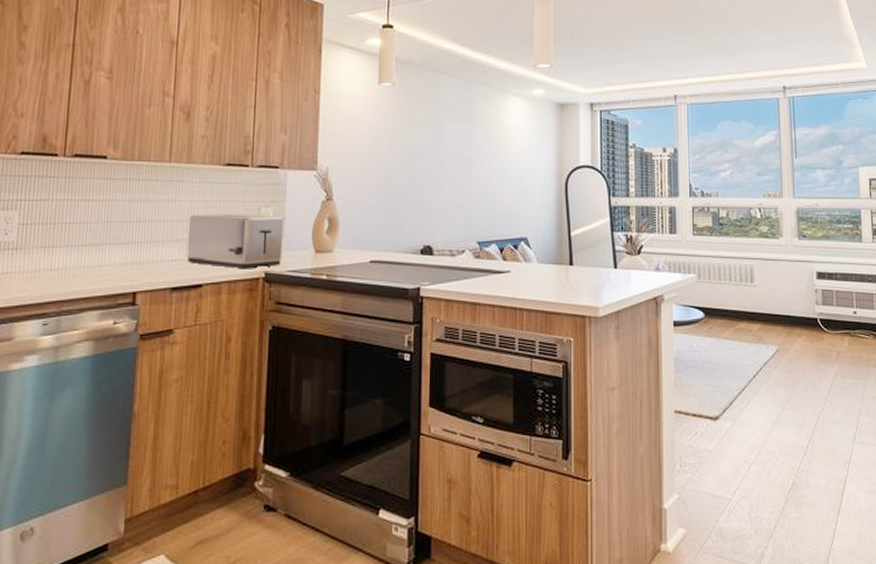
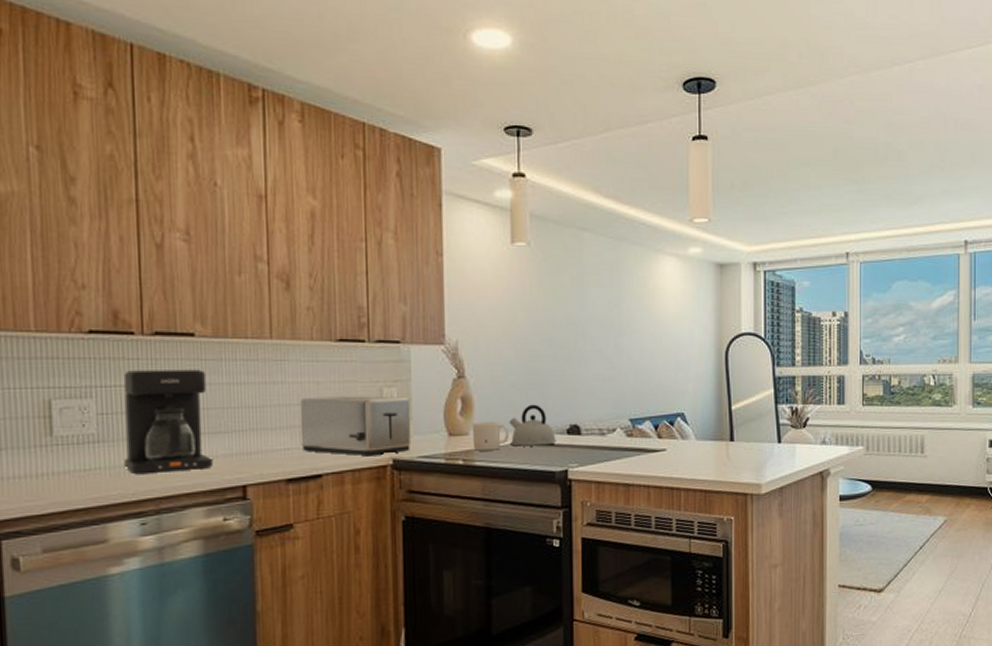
coffee maker: none [35,187,112,279] -> present [123,369,212,475]
mug: none [336,240,369,267] -> present [472,421,509,451]
kettle: none [369,226,411,264] -> present [509,404,556,447]

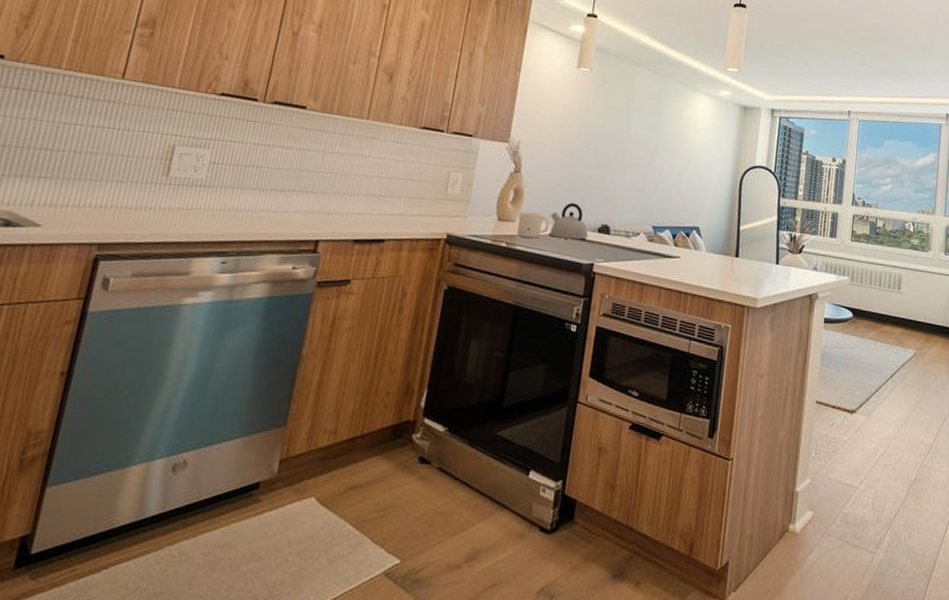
coffee maker: present [123,369,212,475] -> none [220,130,307,222]
toaster: present [299,396,412,457] -> none [372,172,472,230]

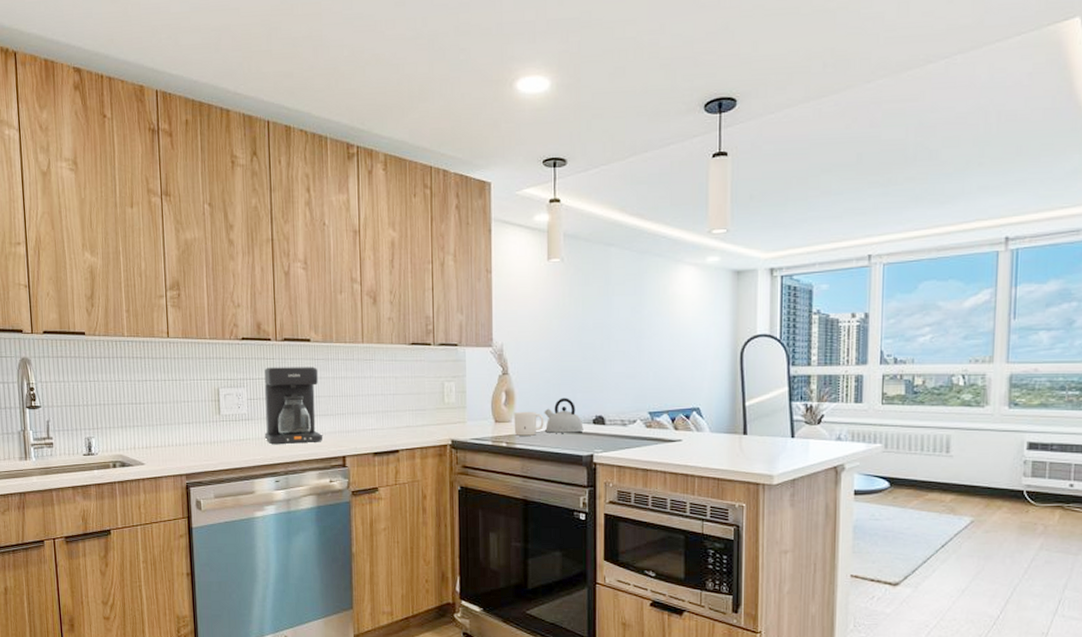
coffee maker: none [220,130,307,222] -> present [264,367,322,445]

